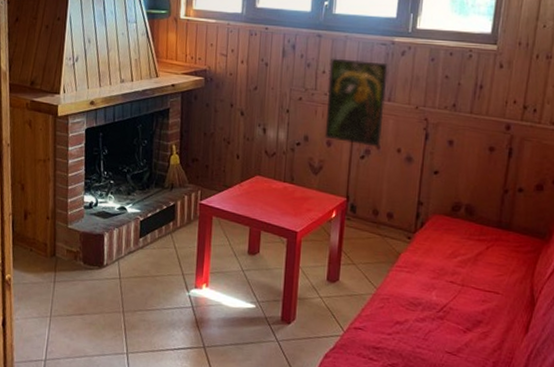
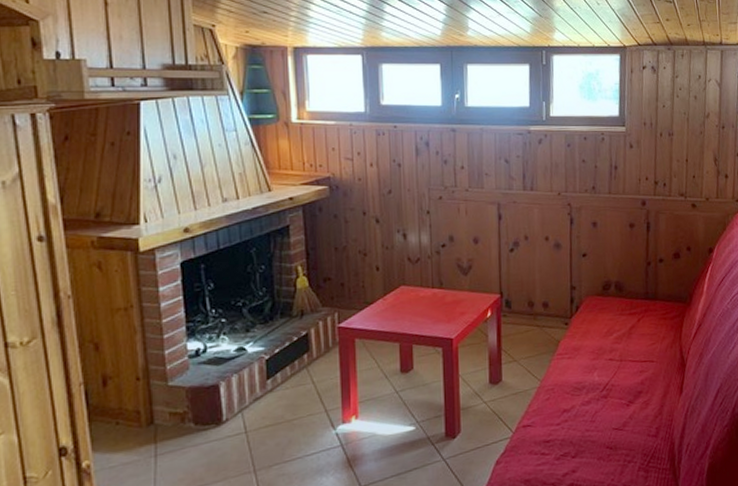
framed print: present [324,58,388,147] -> none [467,152,529,238]

